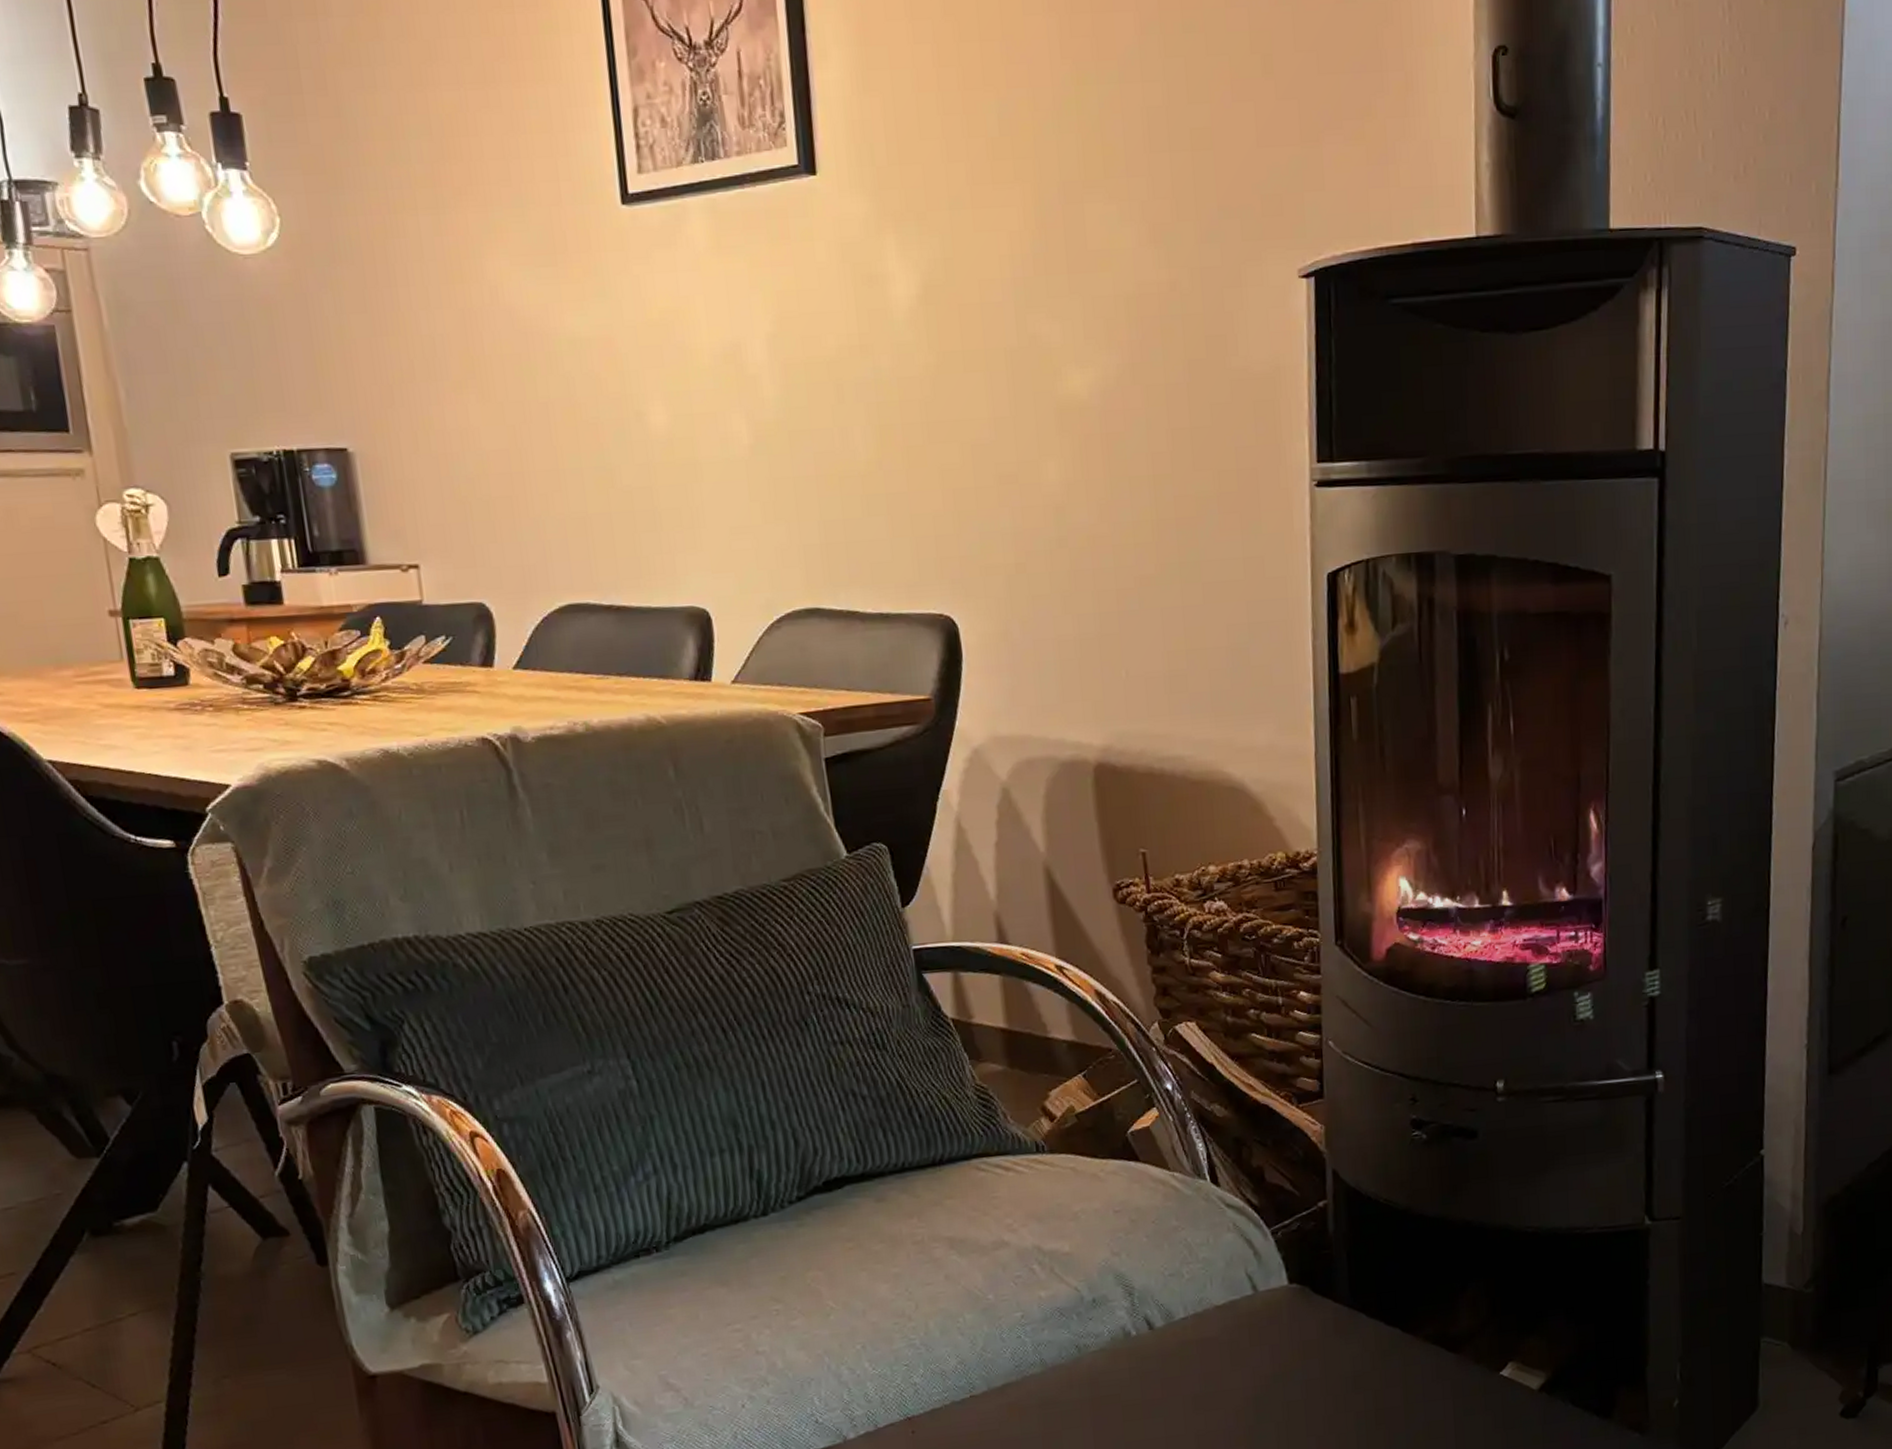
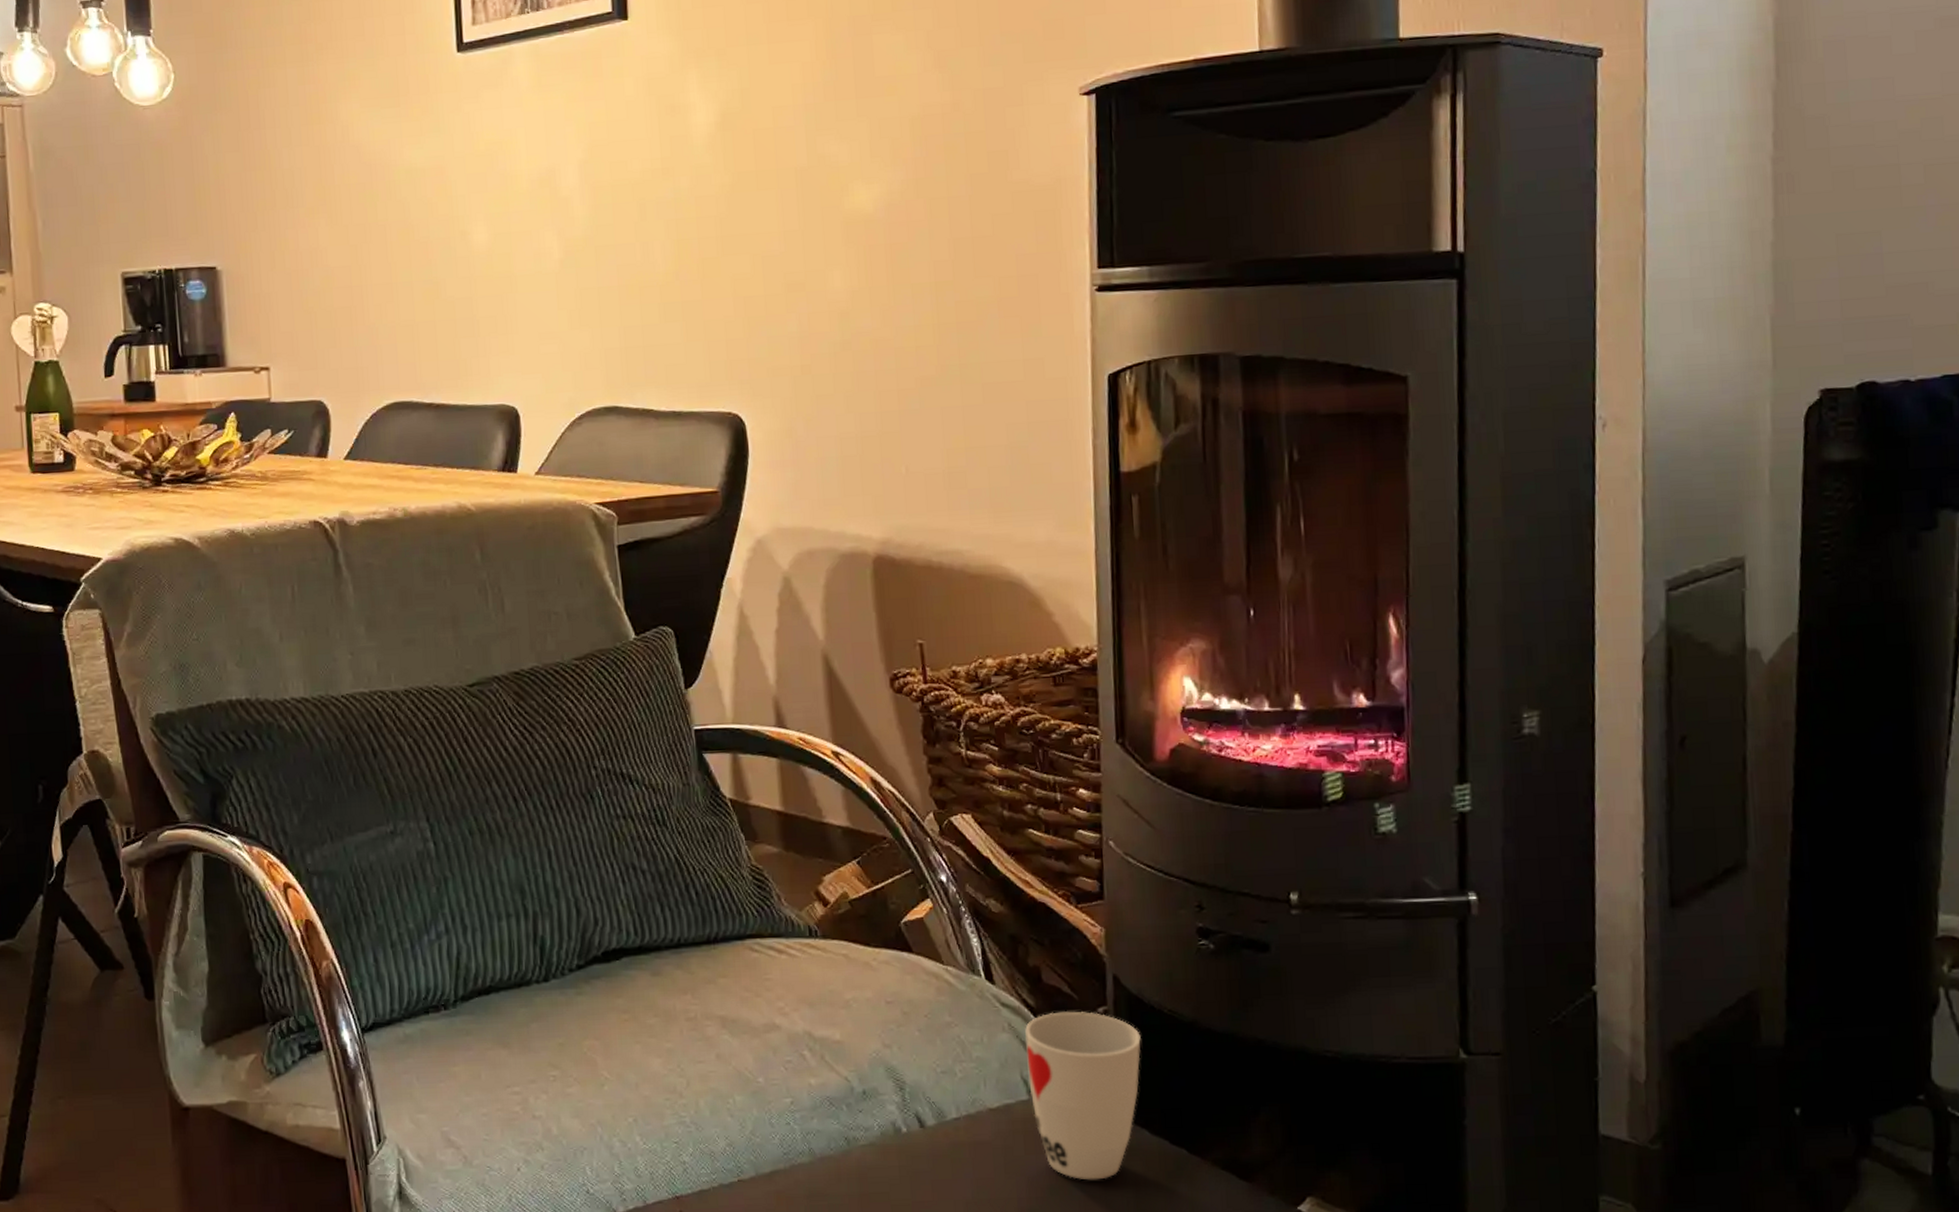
cup: none [1249,1207,1359,1366] -> present [1025,1011,1141,1180]

